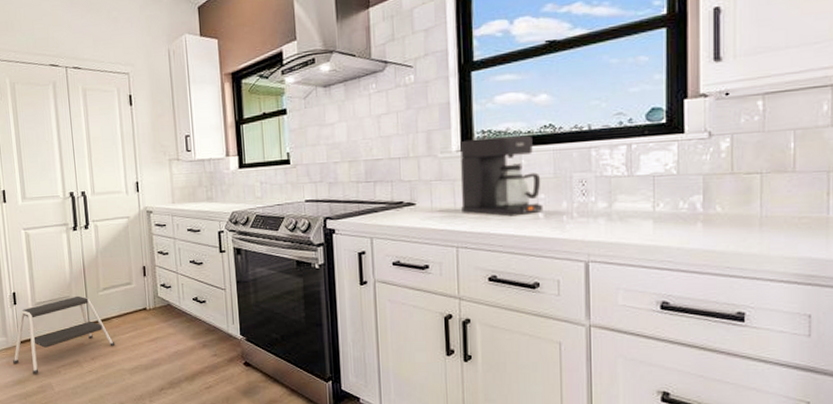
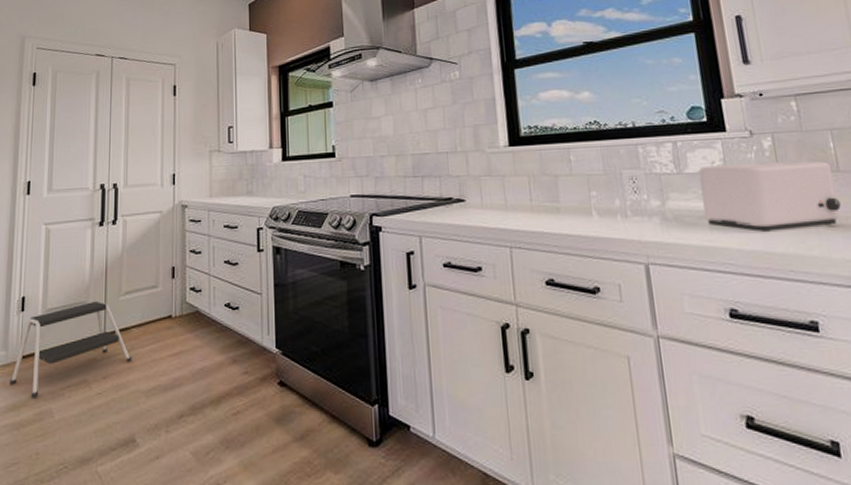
coffee maker: present [460,135,544,217] -> none [508,131,597,215]
toaster: none [650,162,789,232] -> present [698,161,841,233]

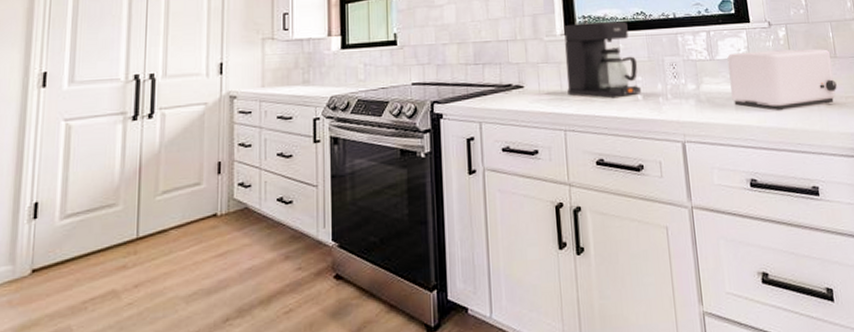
step stool: present [10,300,132,398] -> none [17,202,170,316]
coffee maker: none [508,131,597,215] -> present [564,21,642,99]

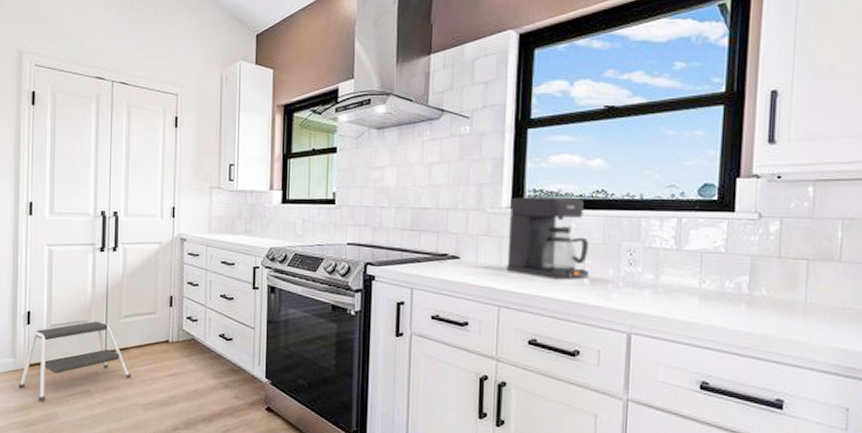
step stool: none [17,202,170,316] -> present [19,321,132,402]
toaster: present [727,48,837,111] -> none [696,244,834,315]

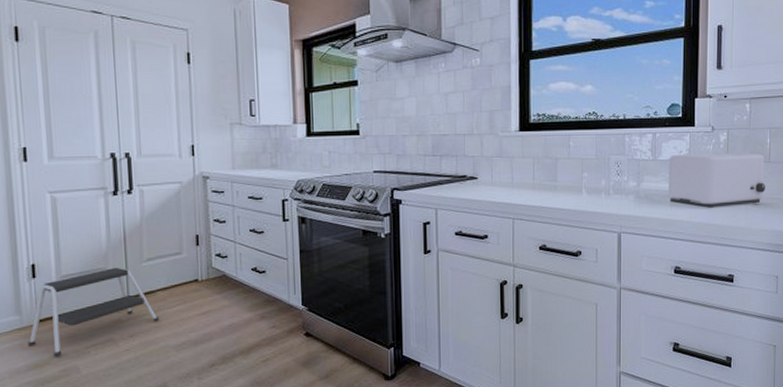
coffee maker: present [506,197,590,280] -> none [518,120,586,192]
toaster: none [696,244,834,315] -> present [668,153,766,209]

